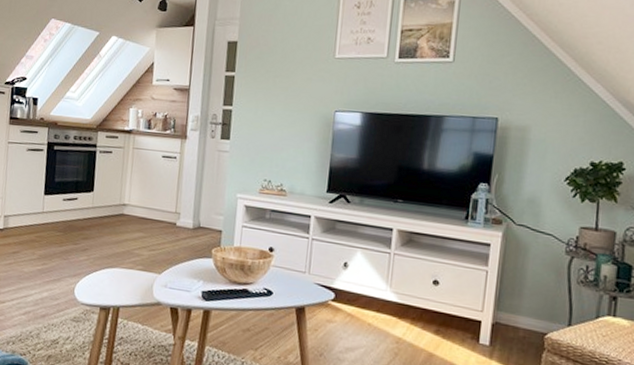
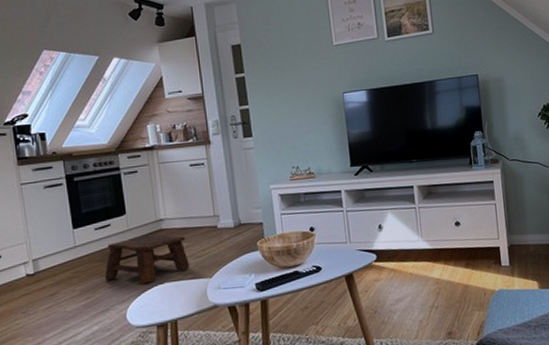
stool: none [63,215,144,264] -> present [105,234,189,284]

